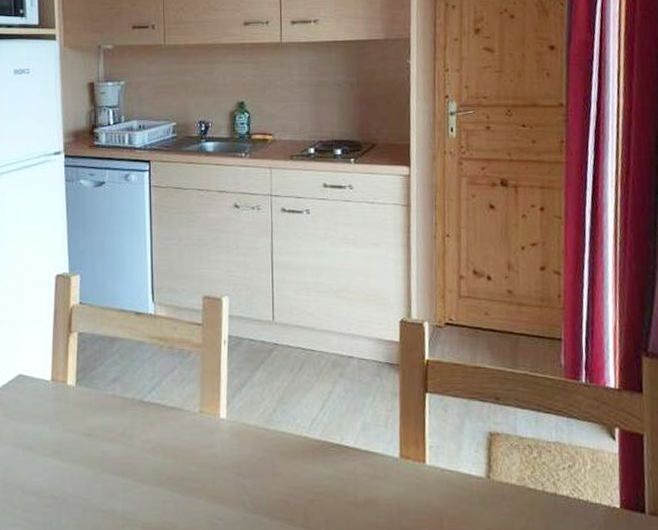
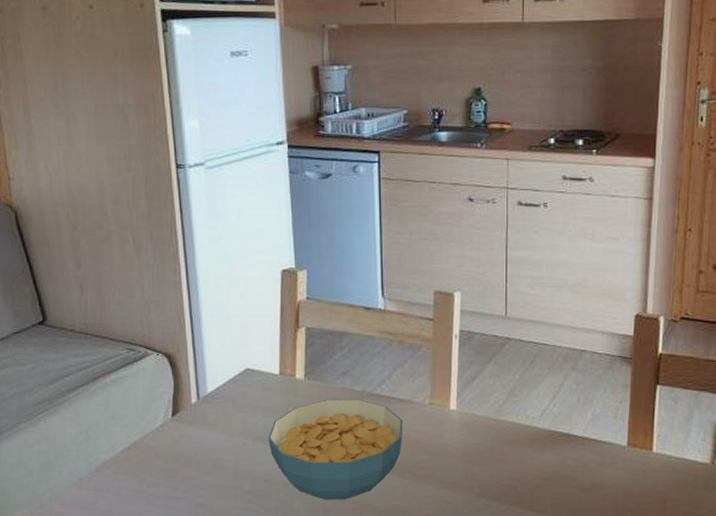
cereal bowl: none [38,406,173,515] -> present [268,399,403,500]

